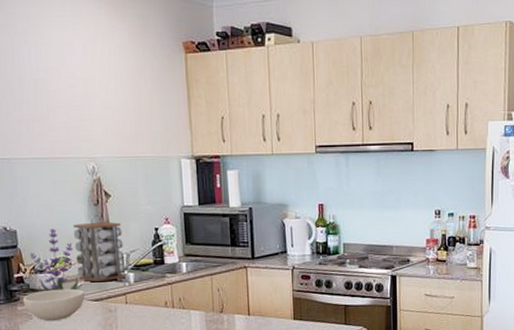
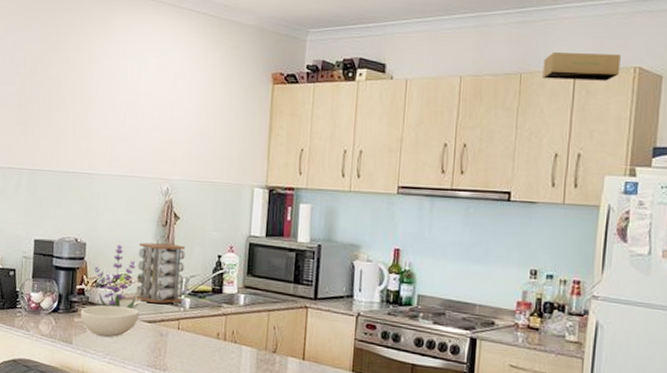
box: none [431,10,494,36] -> present [542,52,621,81]

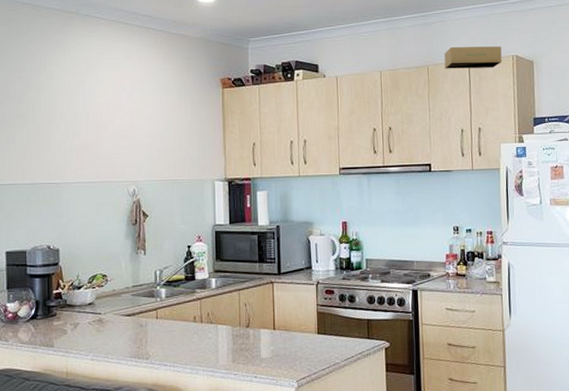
bowl: present [80,305,140,338] -> none [59,304,118,336]
plant: present [91,244,139,310] -> none [69,247,117,308]
spice rack: present [135,235,186,305] -> none [111,233,159,298]

